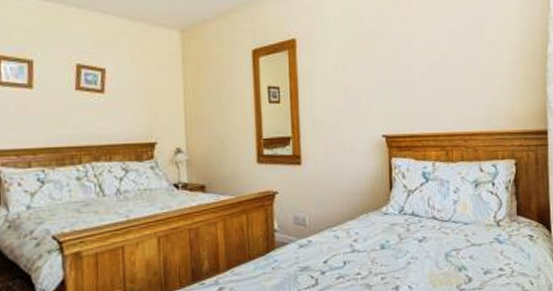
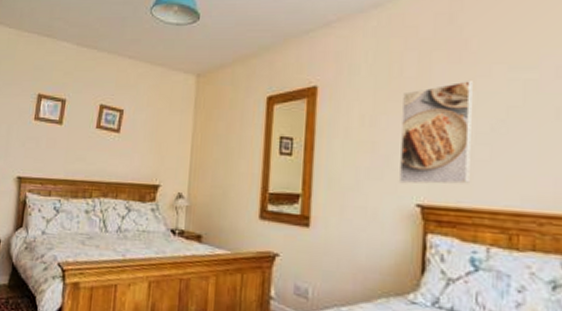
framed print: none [366,31,418,120] -> present [400,81,472,184]

